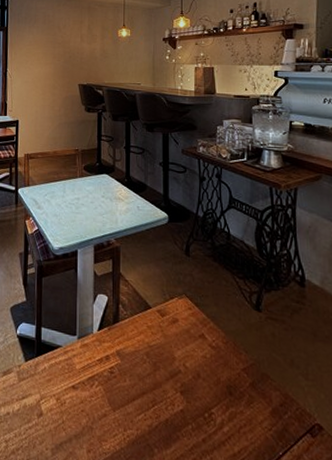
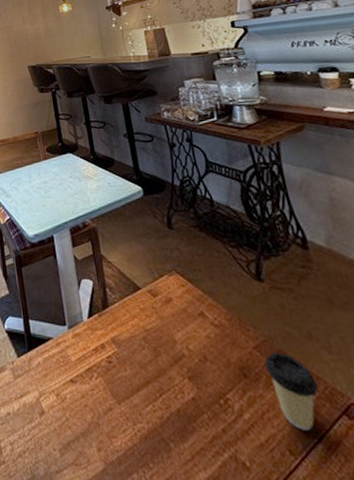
coffee cup: none [250,375,291,445] -> present [264,352,319,431]

